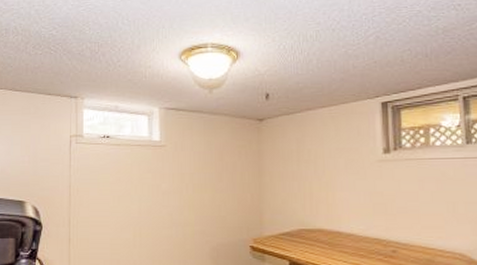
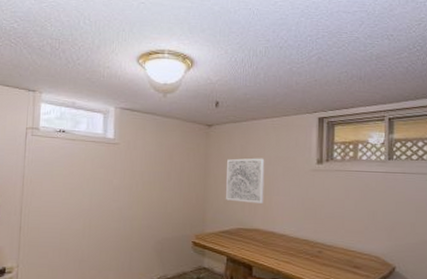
wall art: none [283,151,326,201] -> present [226,158,265,203]

